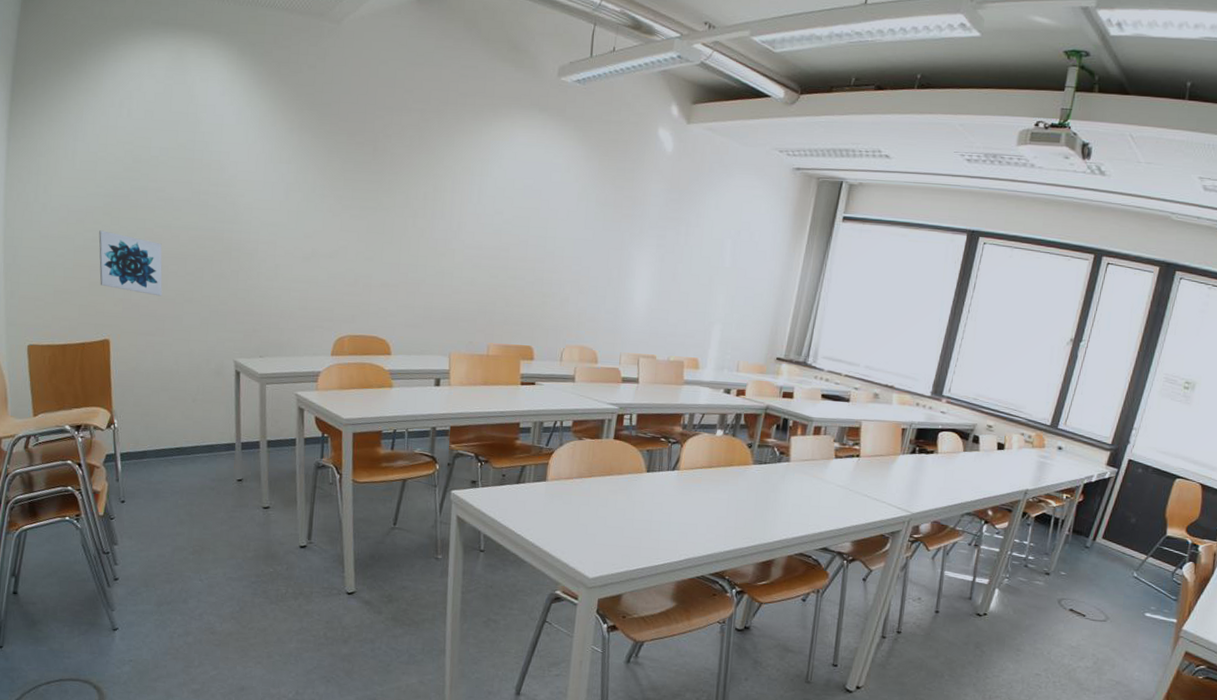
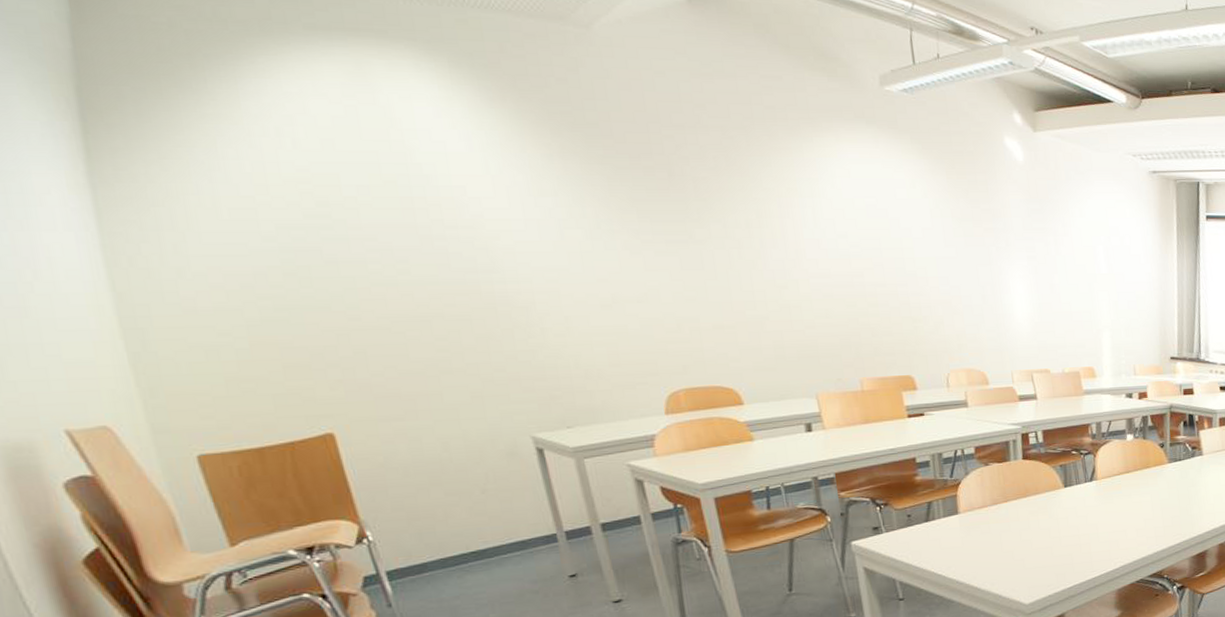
wall art: present [99,230,163,297] -> none [282,296,405,371]

